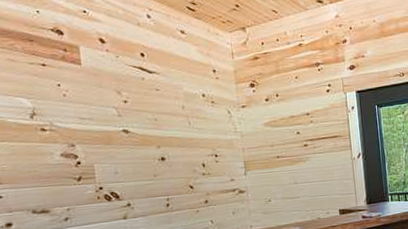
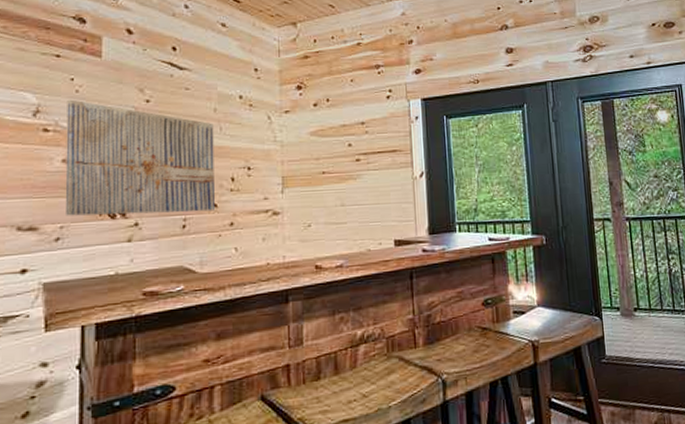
wall art: none [57,102,192,200] -> present [64,99,216,216]

